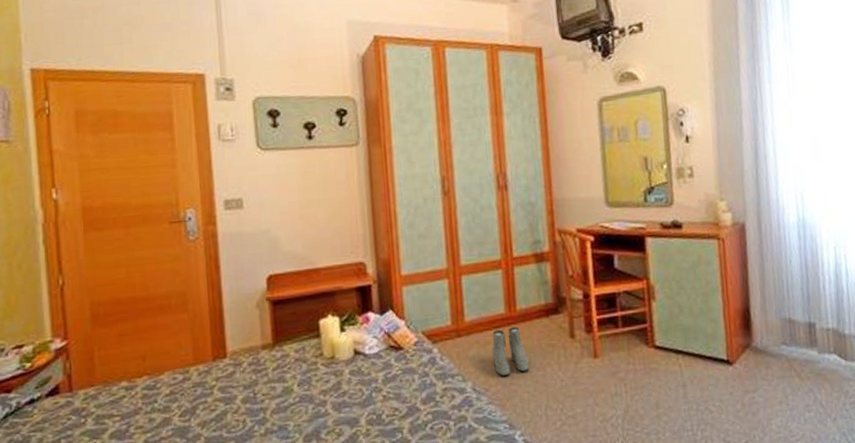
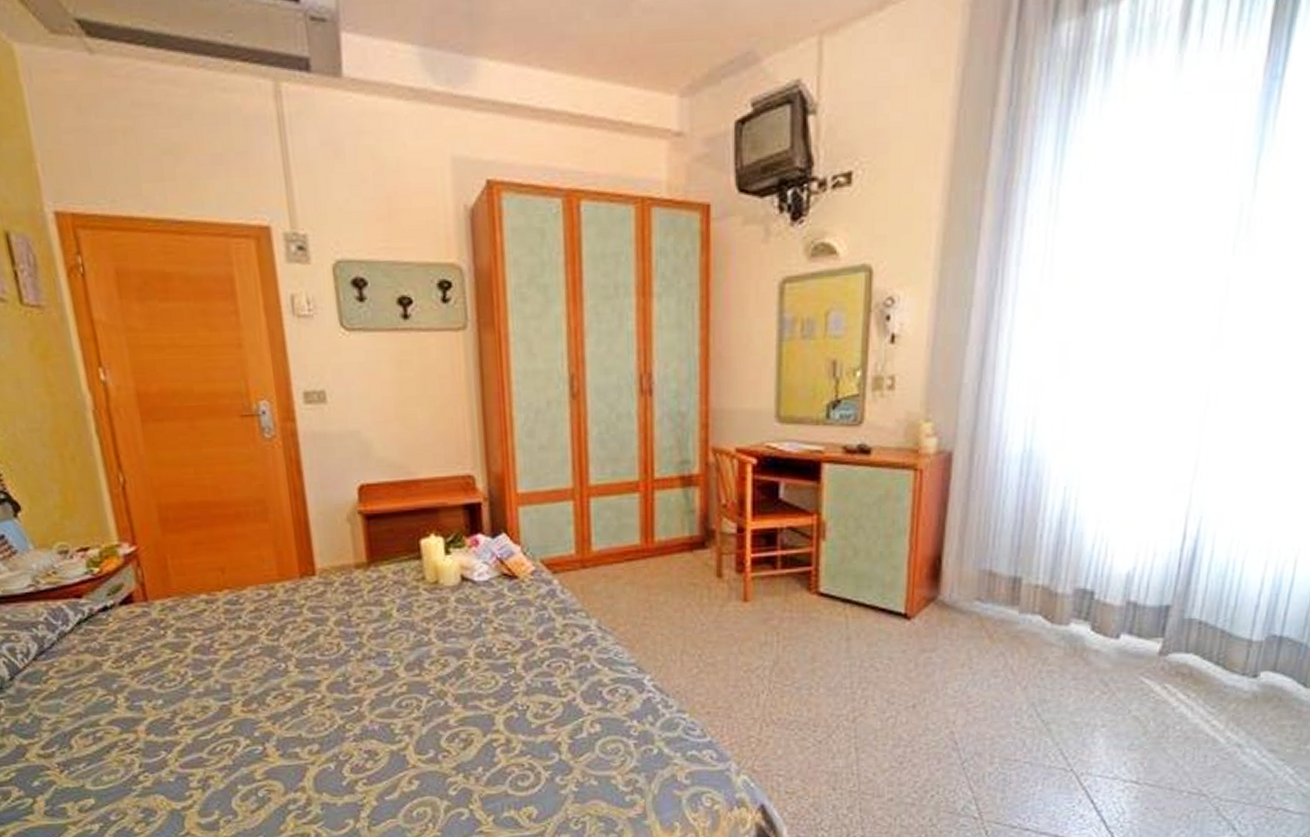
boots: present [492,327,530,376] -> none [622,561,666,615]

